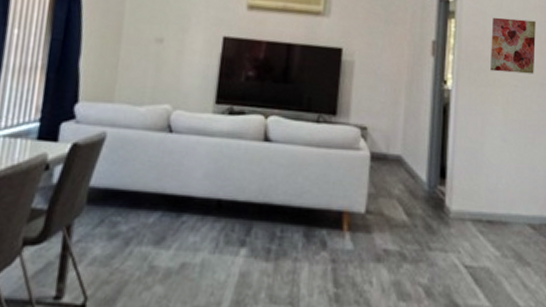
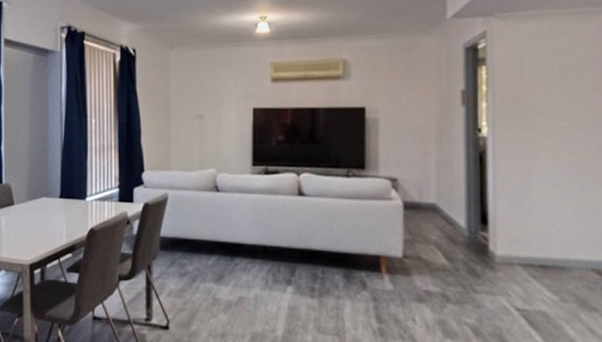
wall art: present [490,17,536,74] -> none [531,56,590,115]

